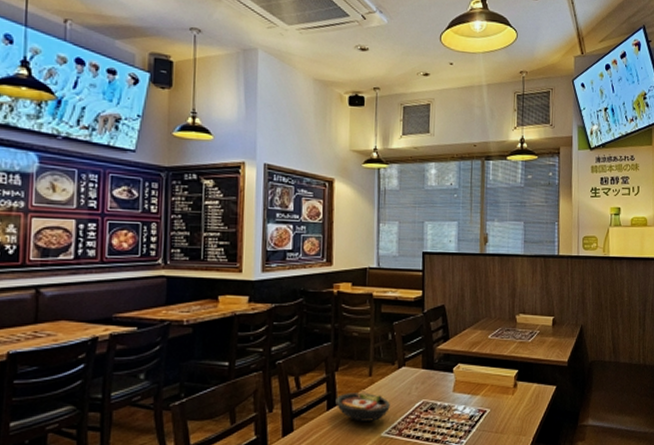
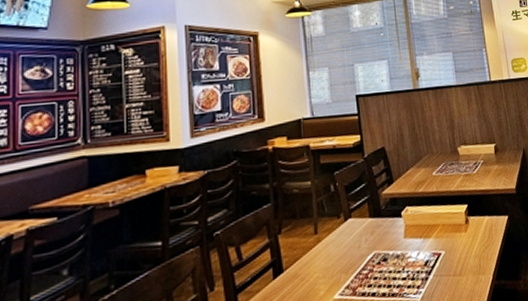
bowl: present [335,390,390,422] -> none [281,250,340,286]

